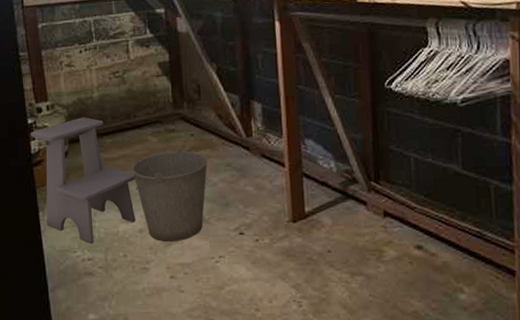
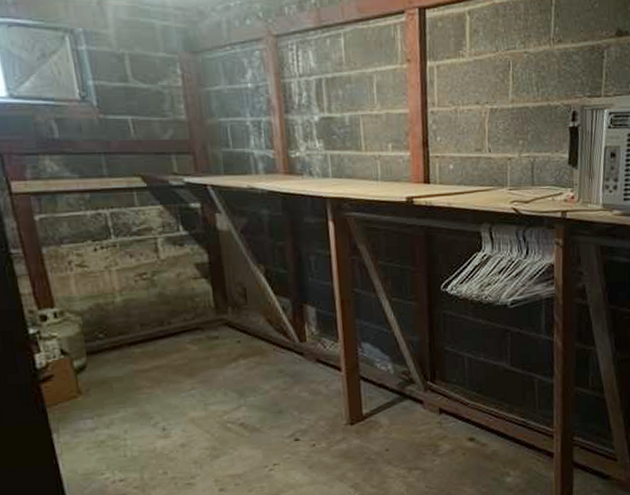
step stool: present [31,117,136,244] -> none [34,325,176,464]
bucket: present [132,146,208,241] -> none [168,354,258,455]

